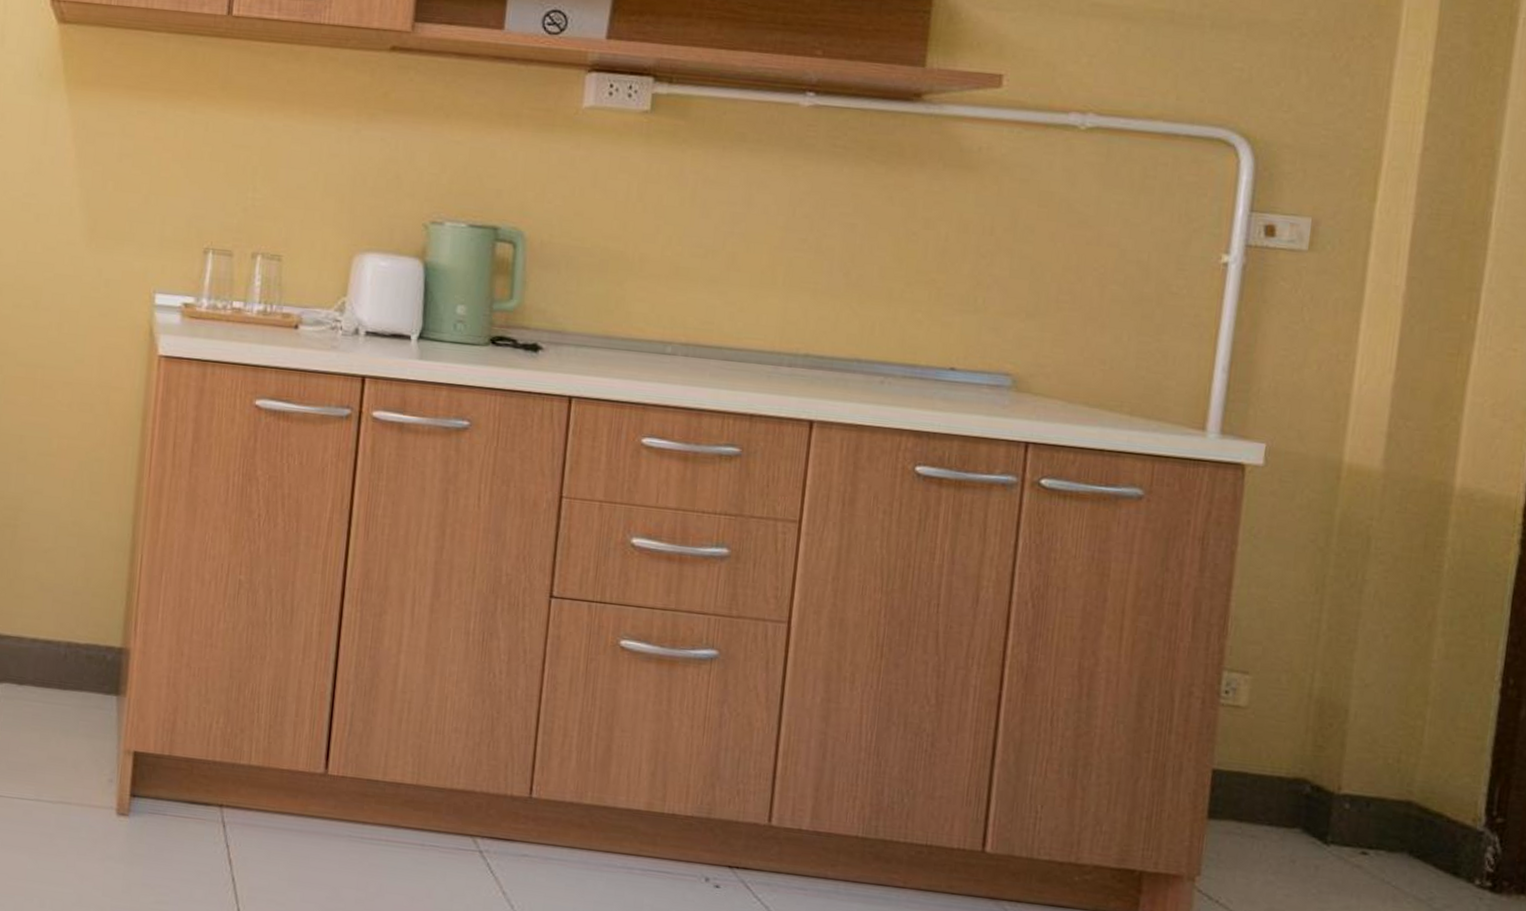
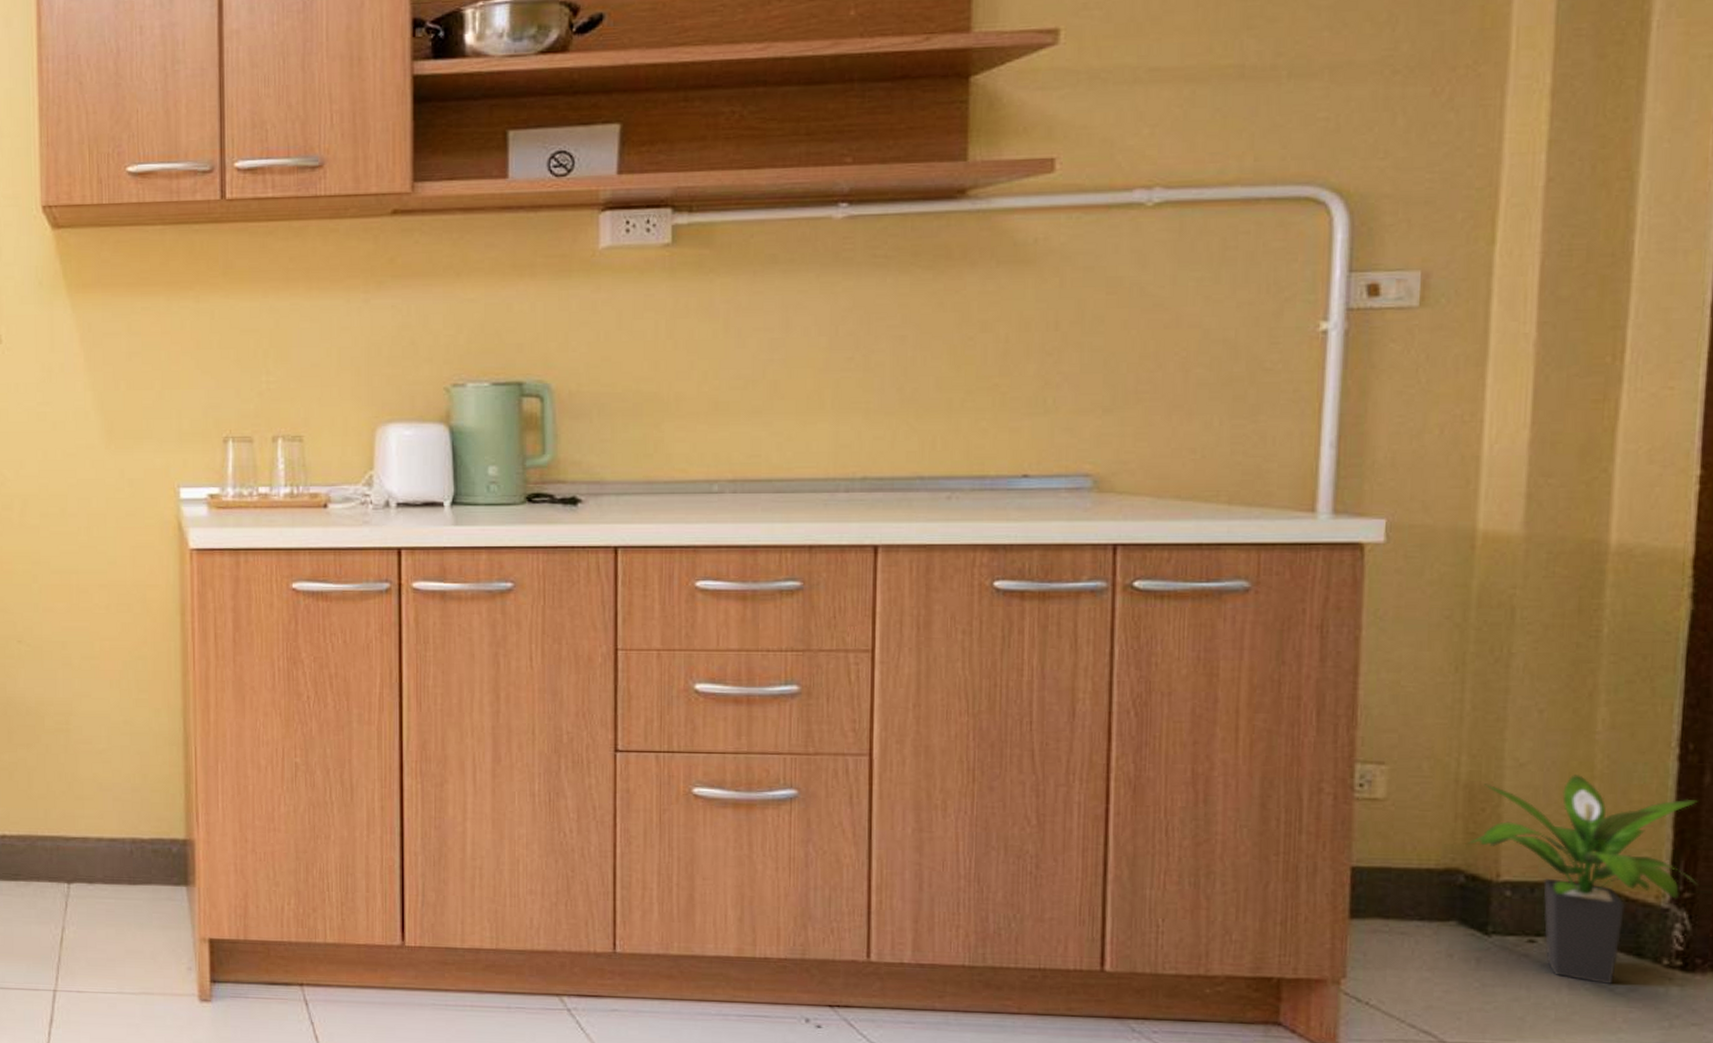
potted plant: none [1314,699,1514,900] -> present [1466,775,1699,985]

